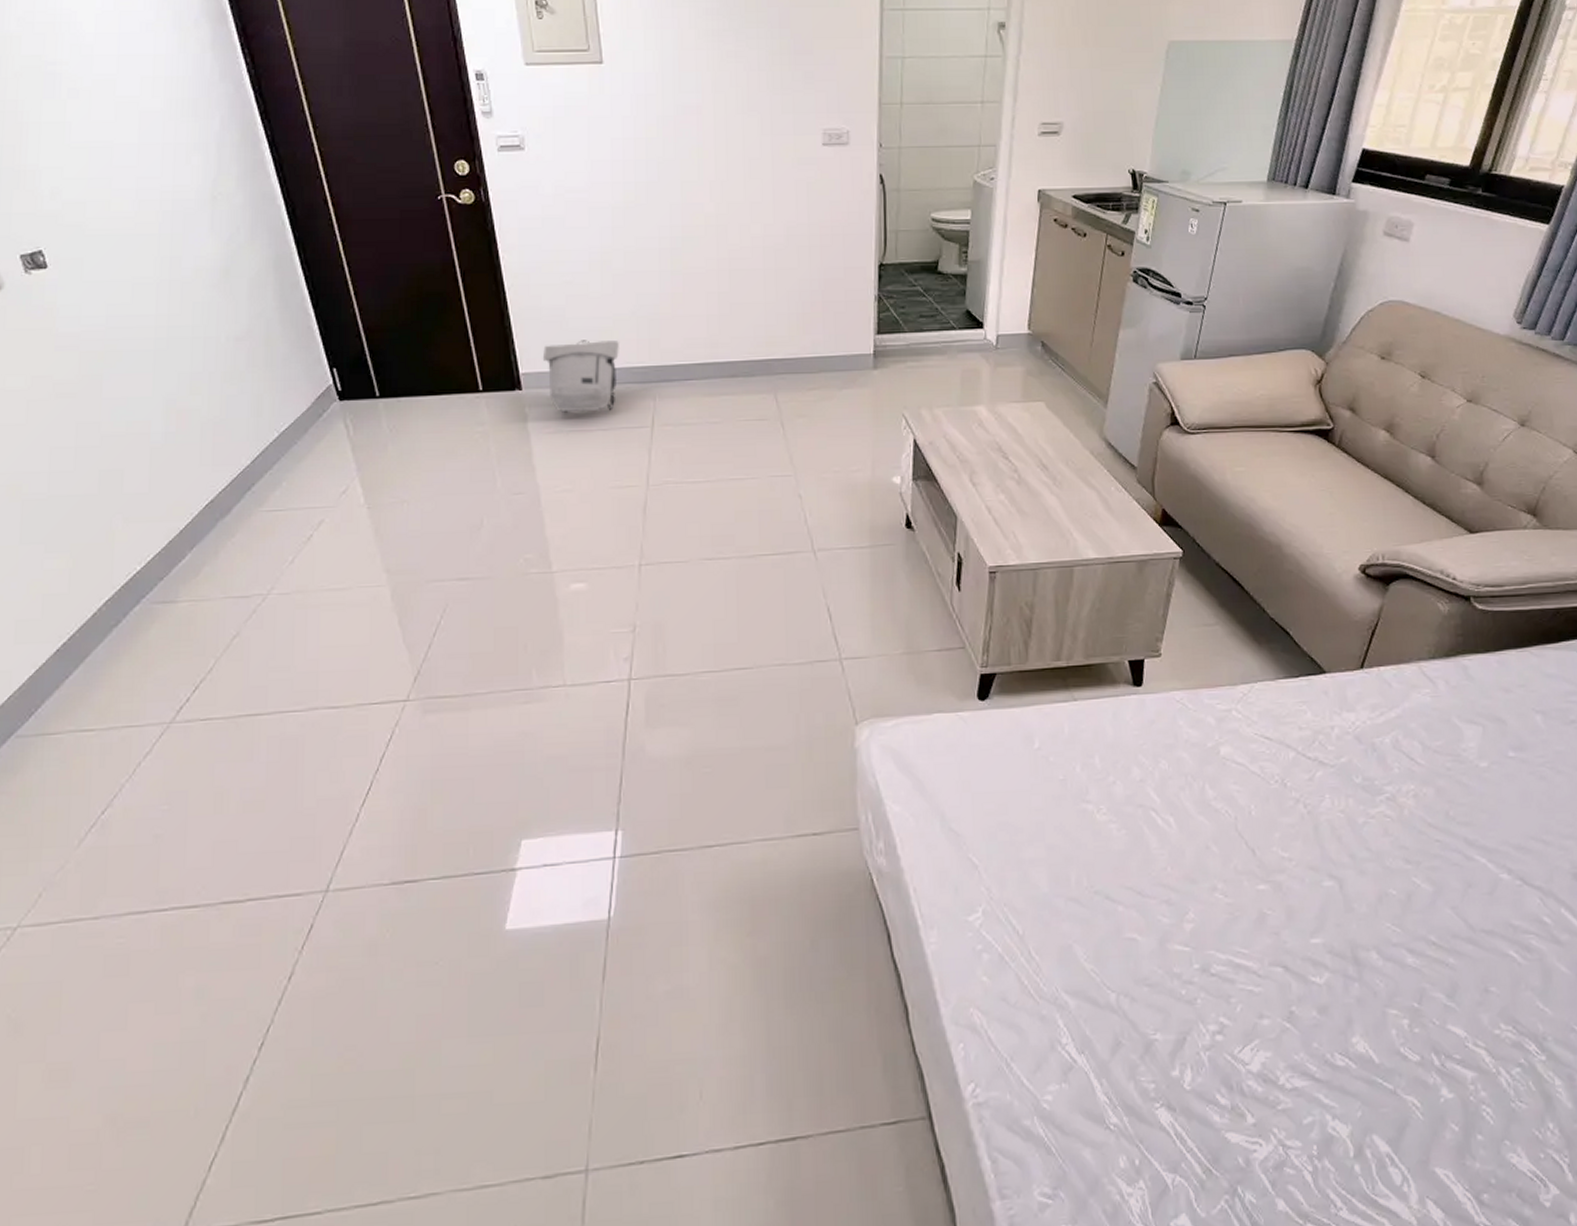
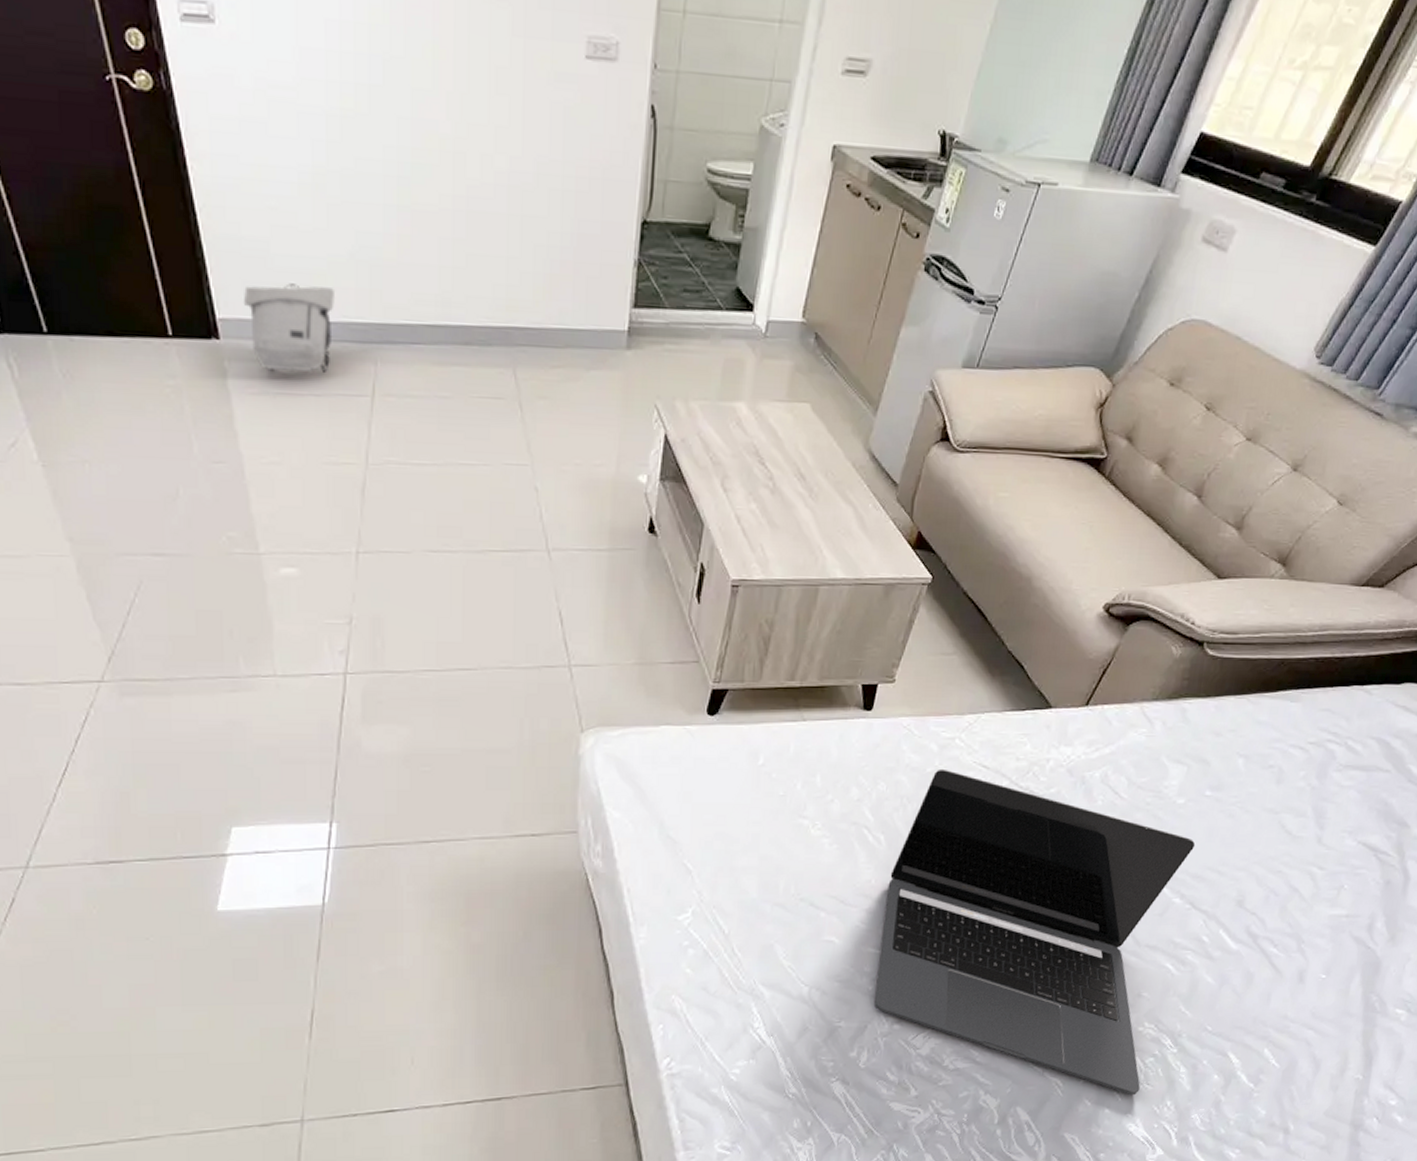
laptop: none [1185,742,1513,1117] -> present [873,768,1196,1096]

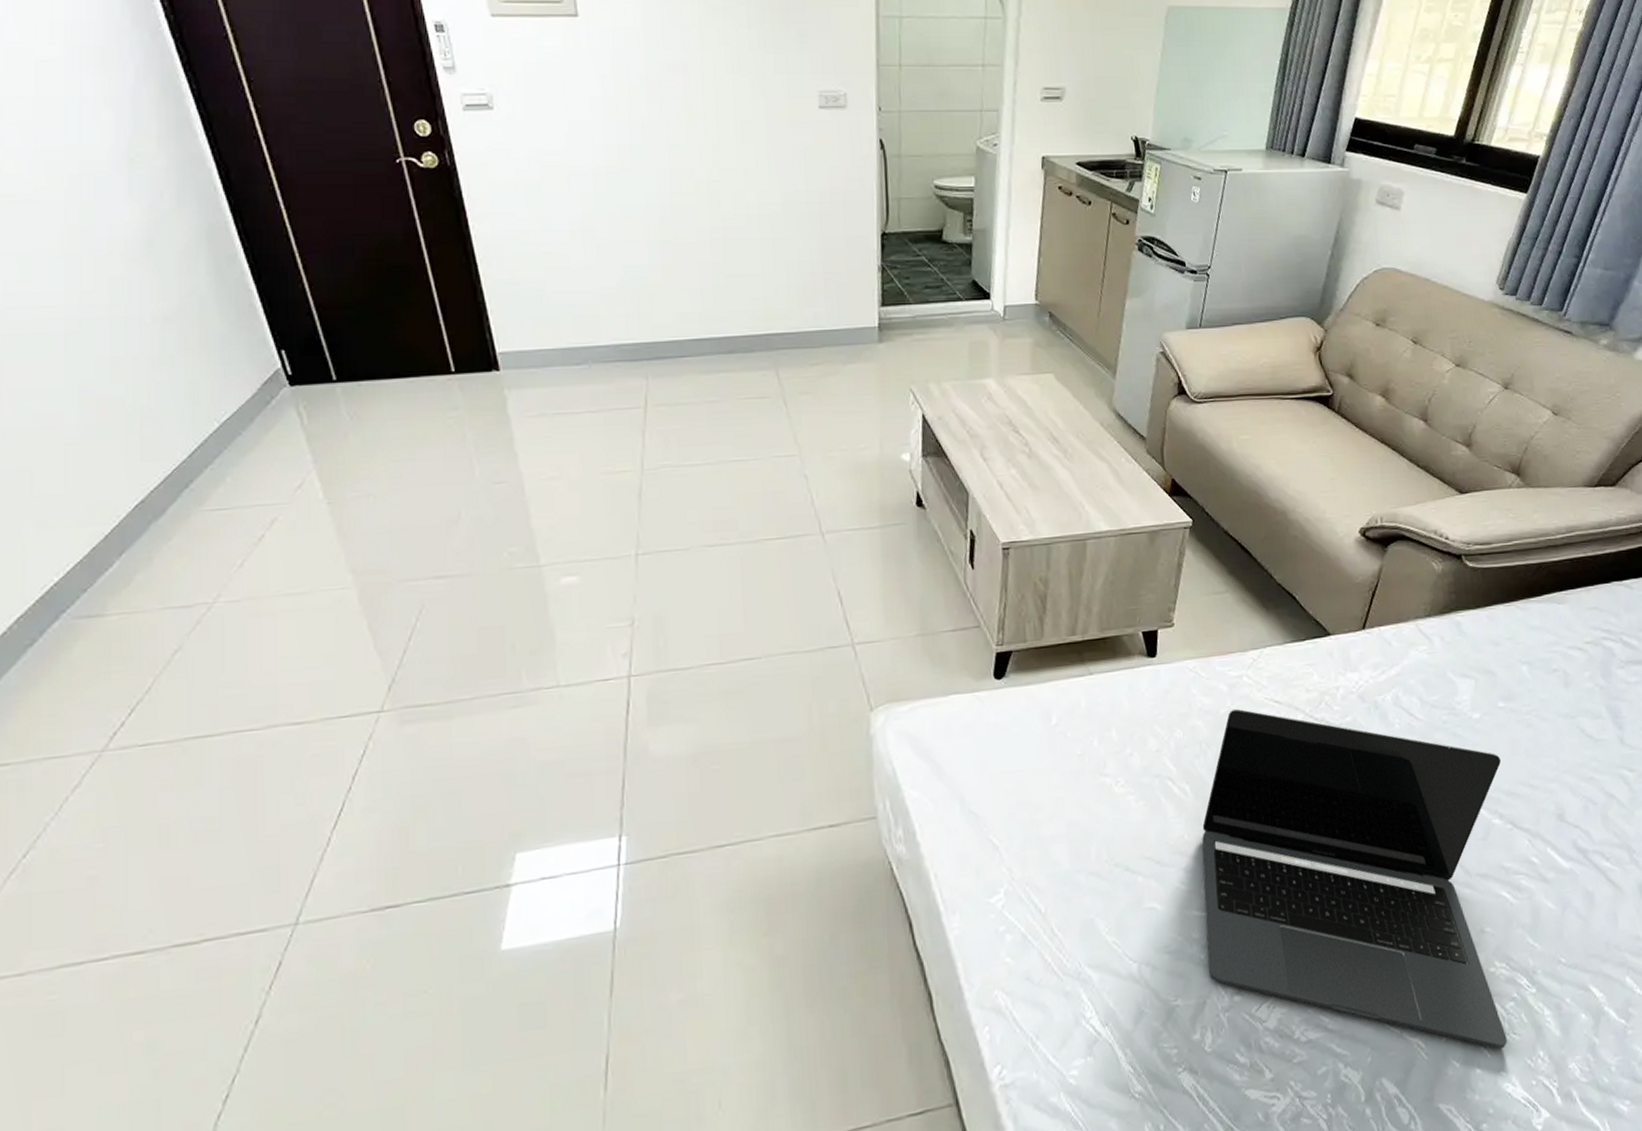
backpack: present [244,283,334,372] -> none [522,315,606,393]

